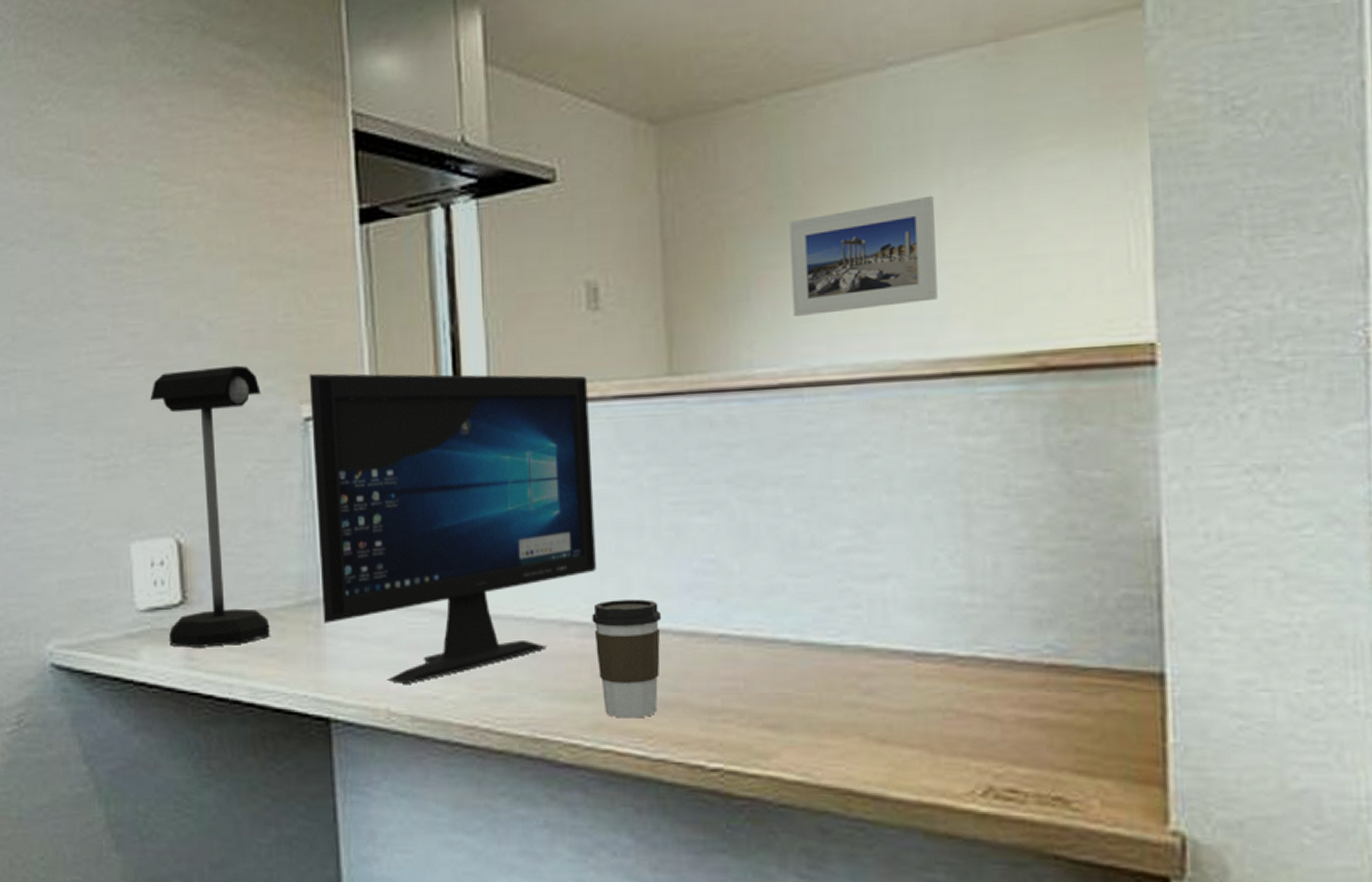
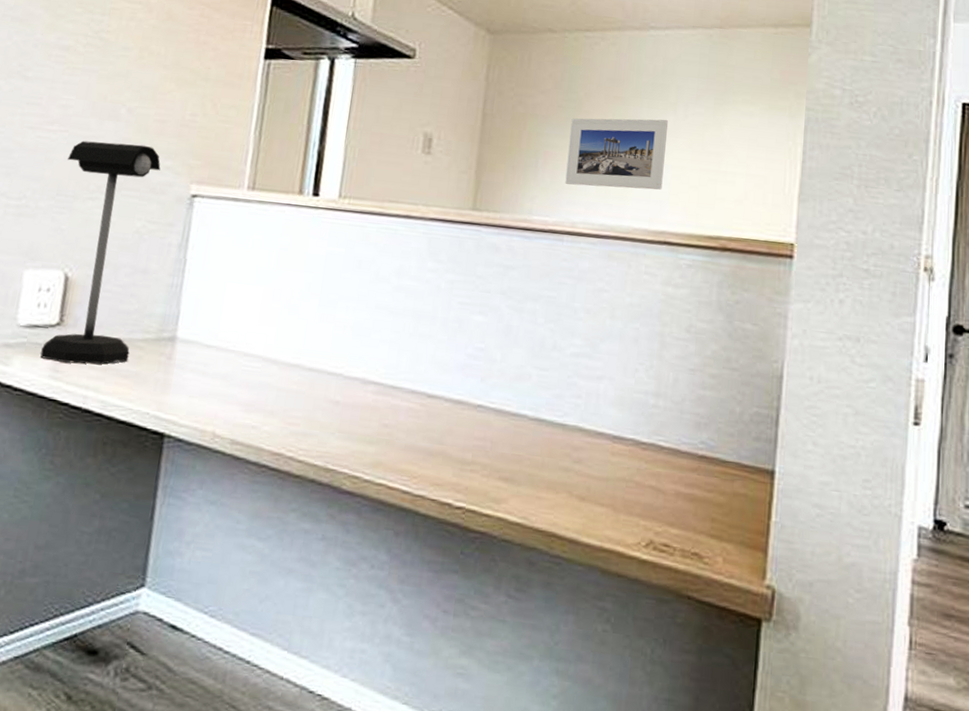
computer monitor: present [309,373,596,684] -> none [174,162,414,414]
coffee cup: present [592,599,662,719] -> none [384,368,439,462]

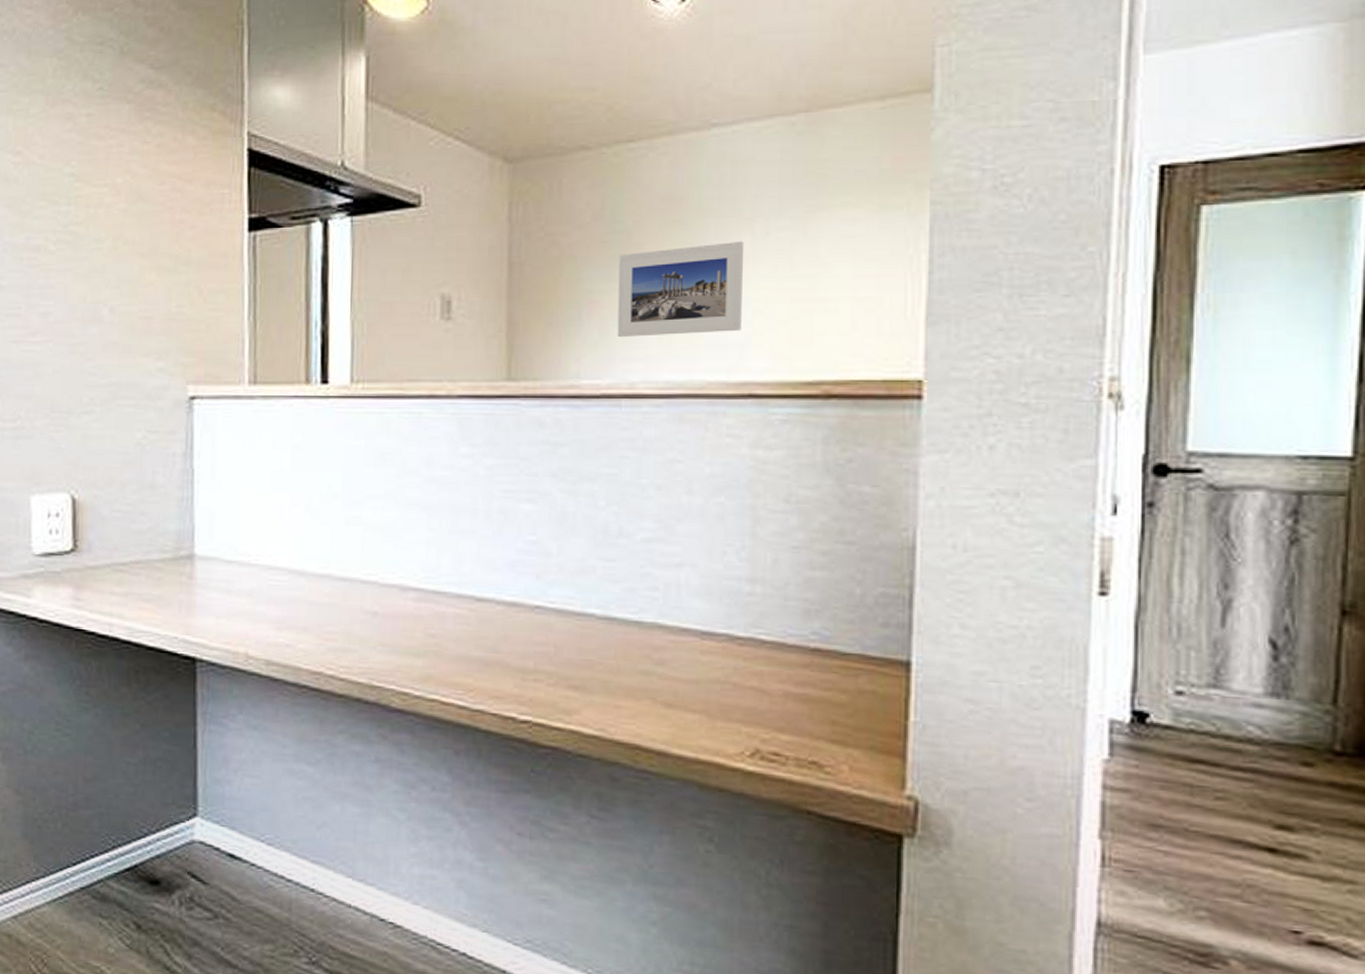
desk lamp: present [40,140,161,364] -> none [56,347,153,590]

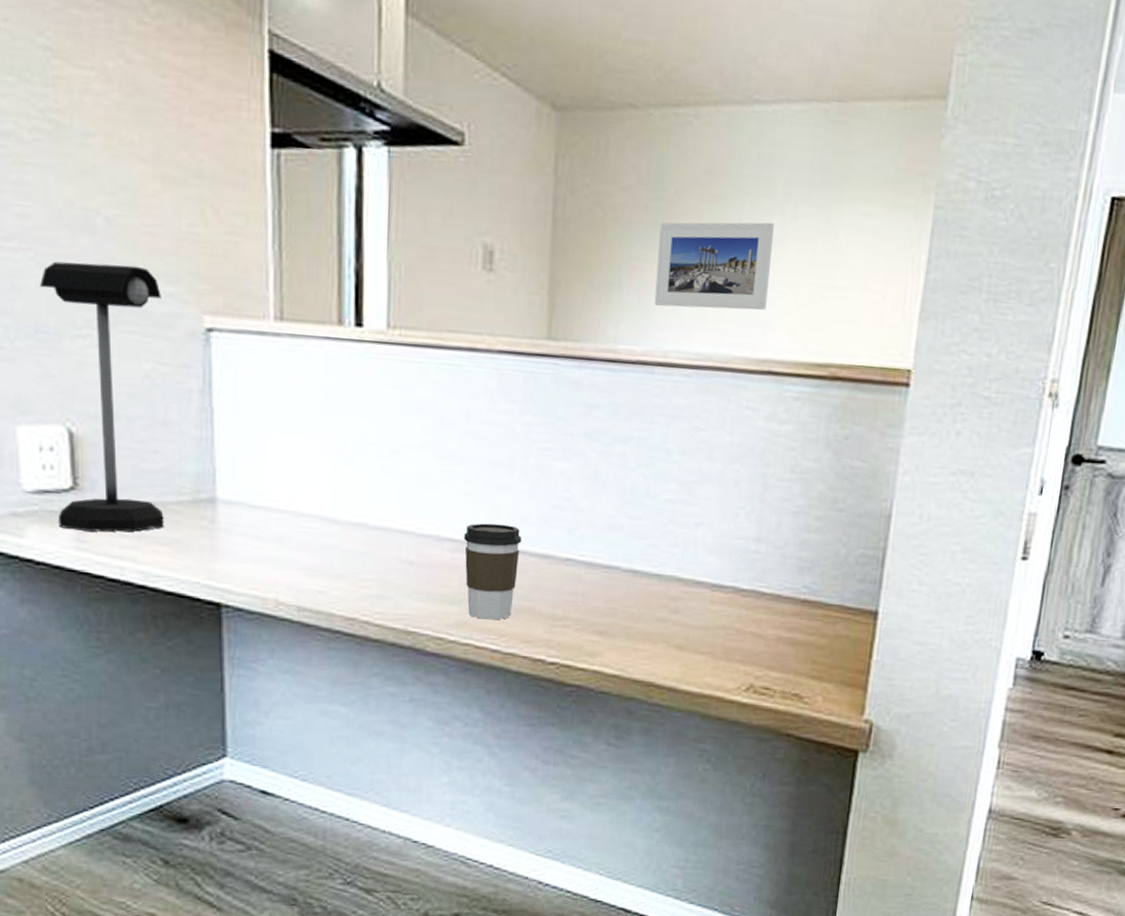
desk lamp: none [56,347,153,590] -> present [40,261,164,532]
coffee cup: none [427,571,488,674] -> present [464,523,522,620]

